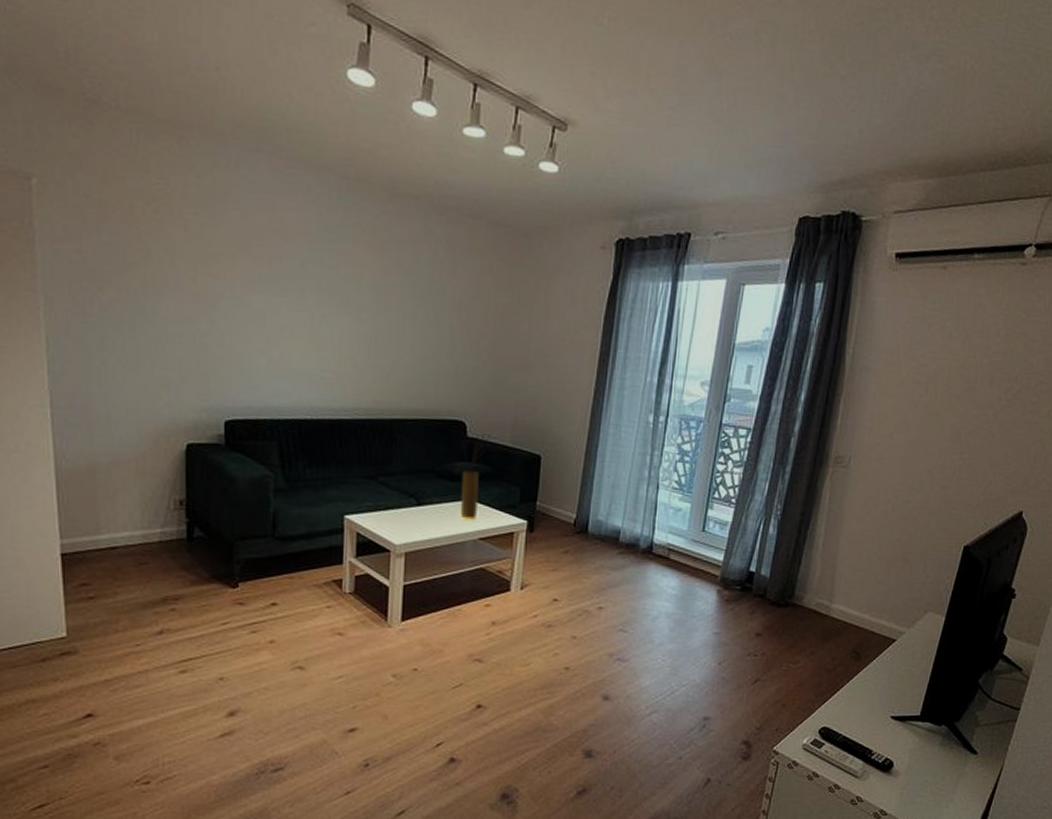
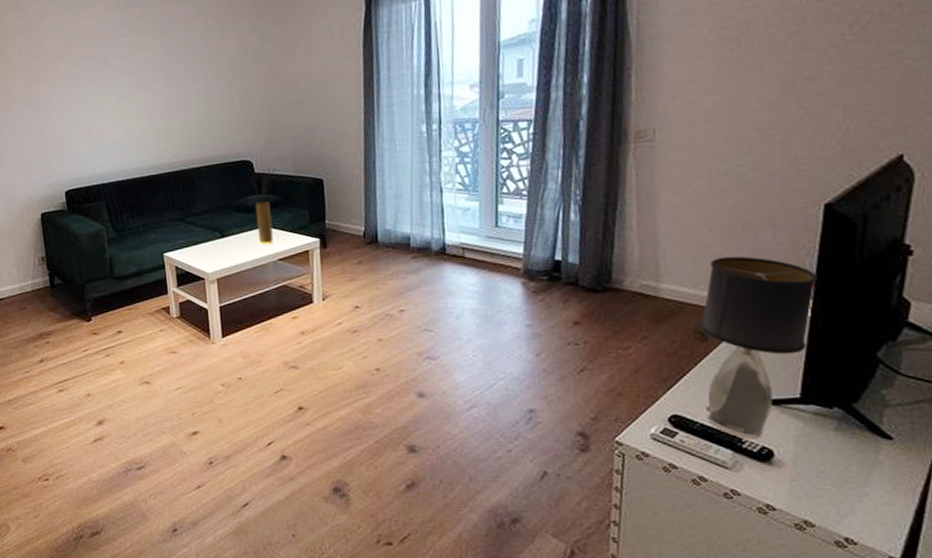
table lamp: none [848,584,950,751] -> present [699,256,819,438]

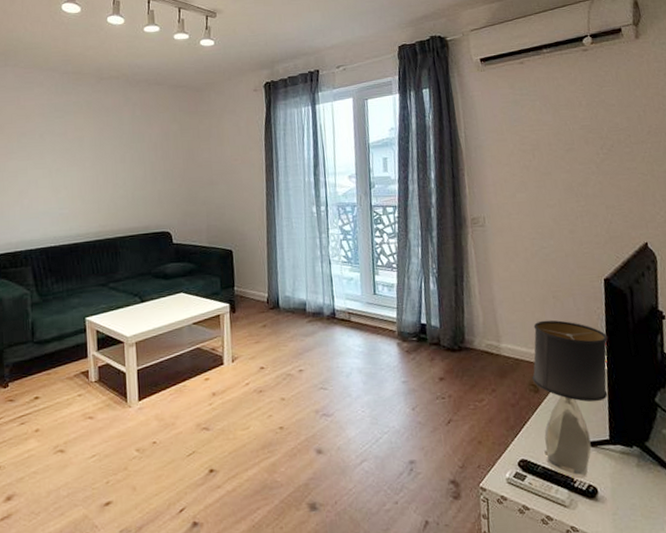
vase: present [249,167,276,244] -> none [168,239,192,309]

